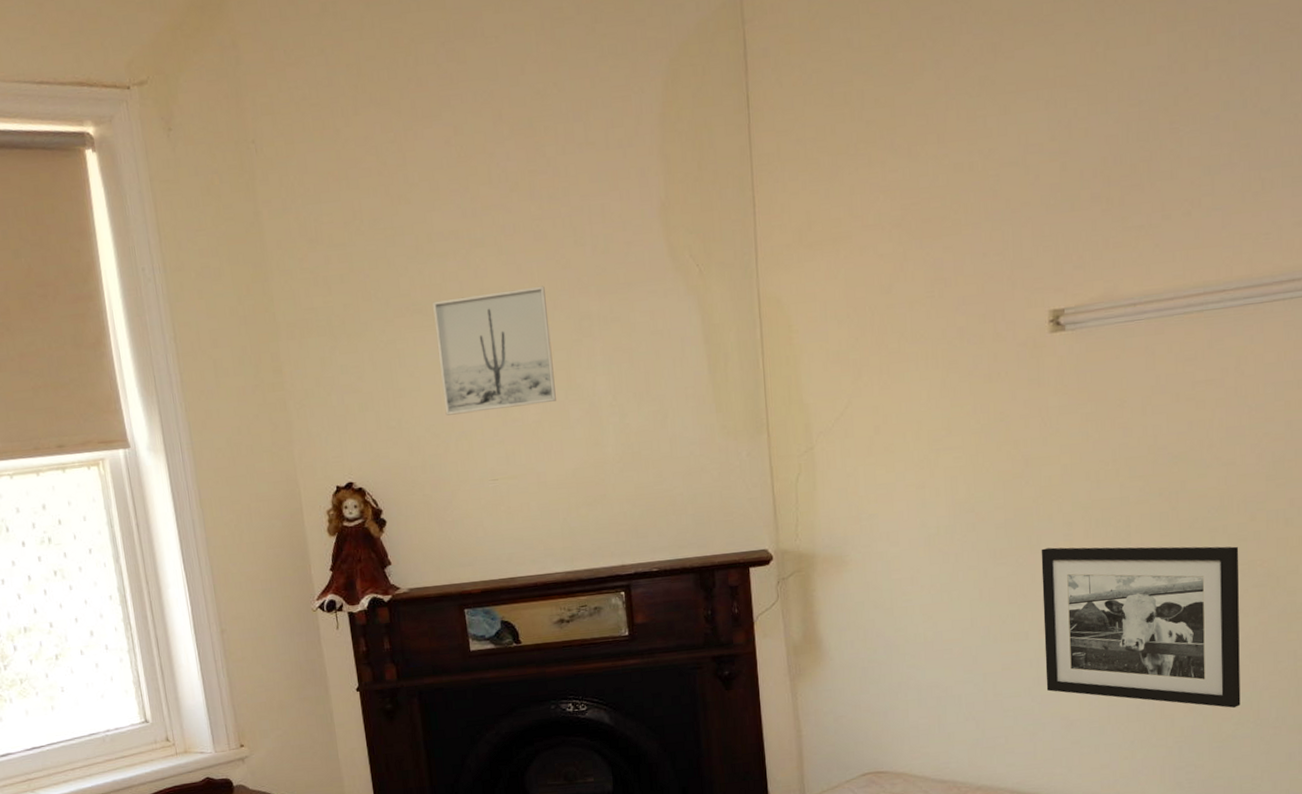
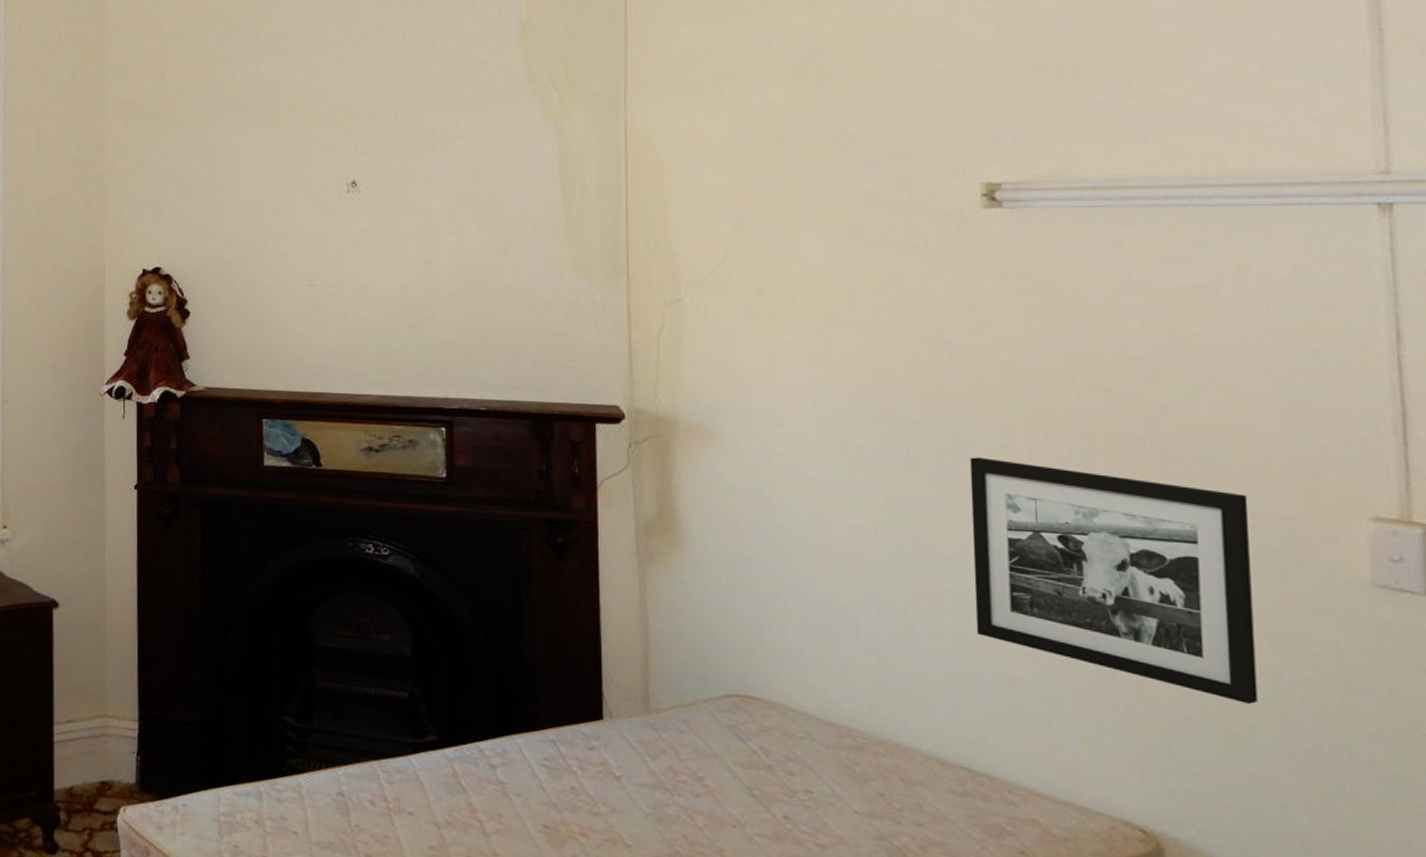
wall art: present [432,285,556,415] -> none [266,94,388,213]

